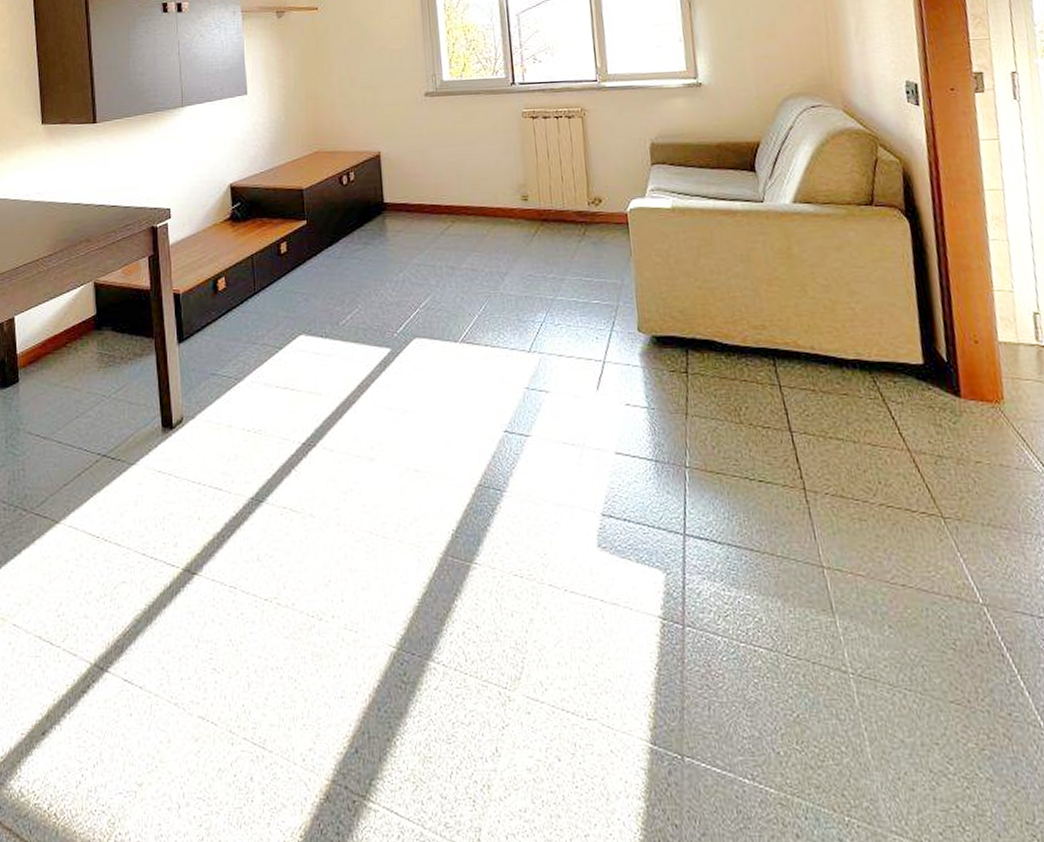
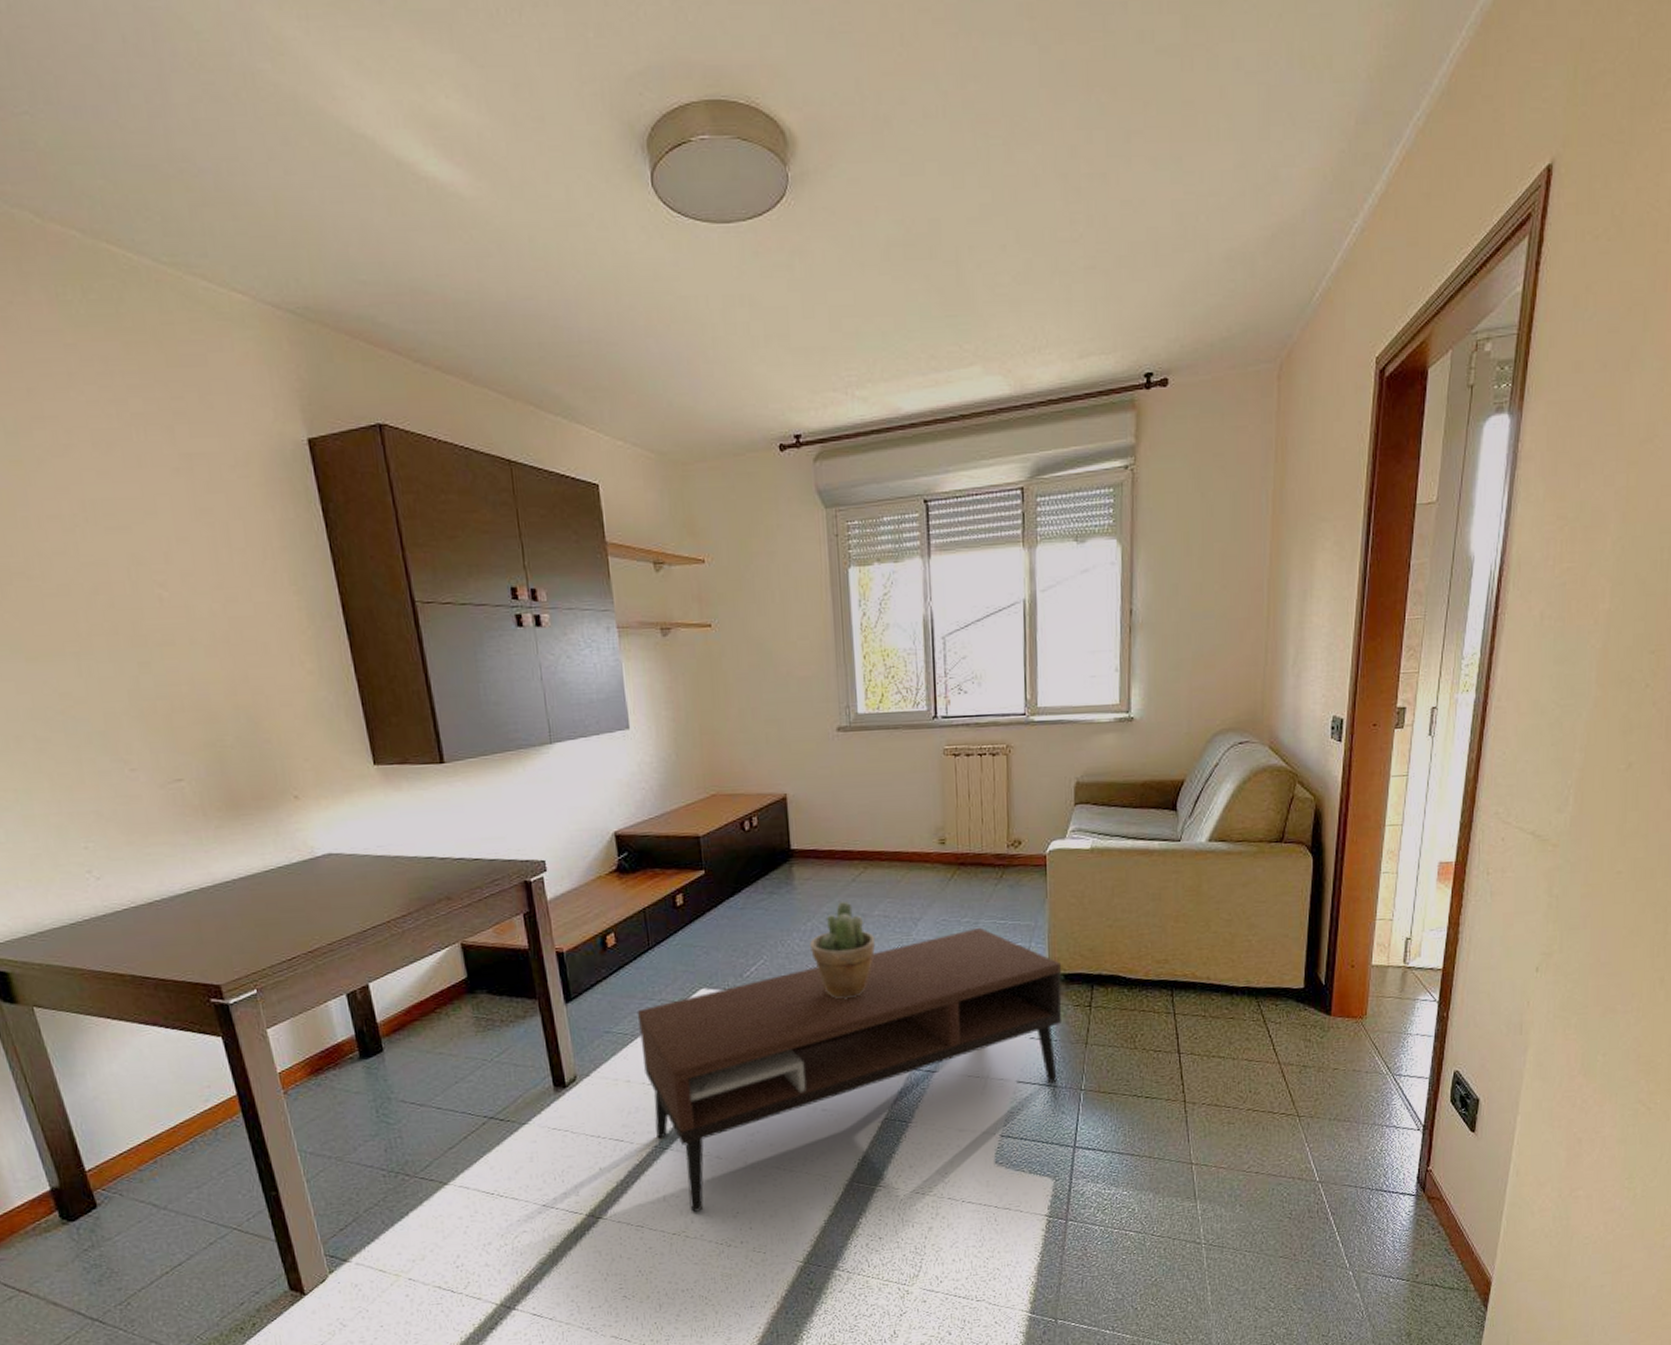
coffee table: none [241,284,659,576] -> present [637,927,1062,1212]
potted plant: none [401,254,464,353] -> present [809,902,876,1000]

